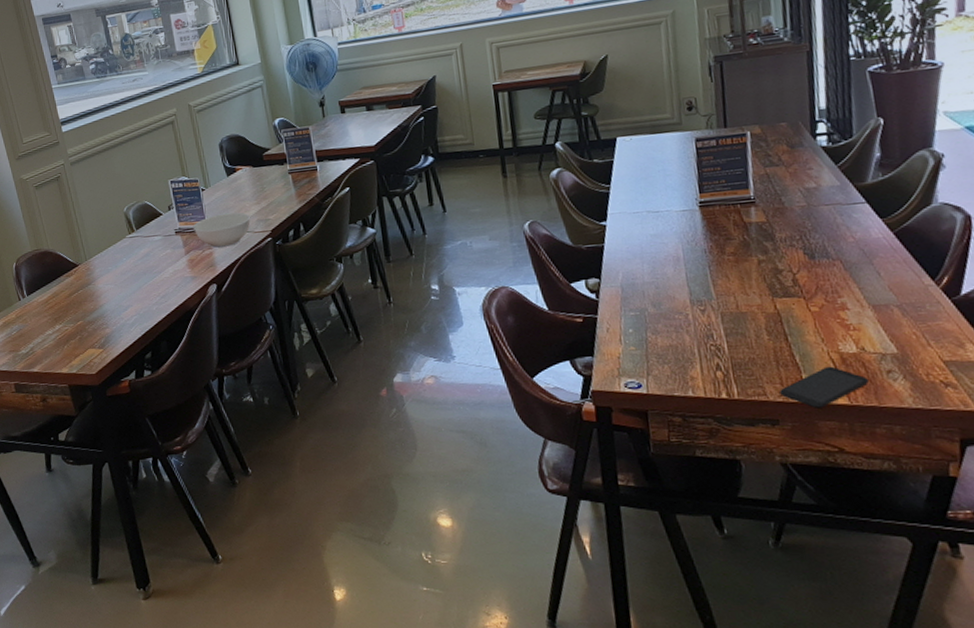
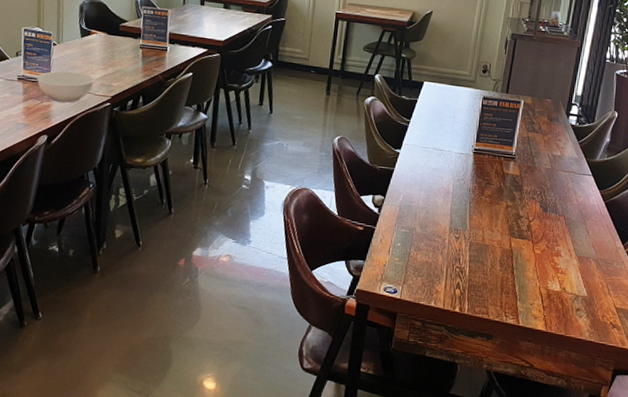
mobile phone: present [779,366,869,408] -> none [498,298,562,331]

